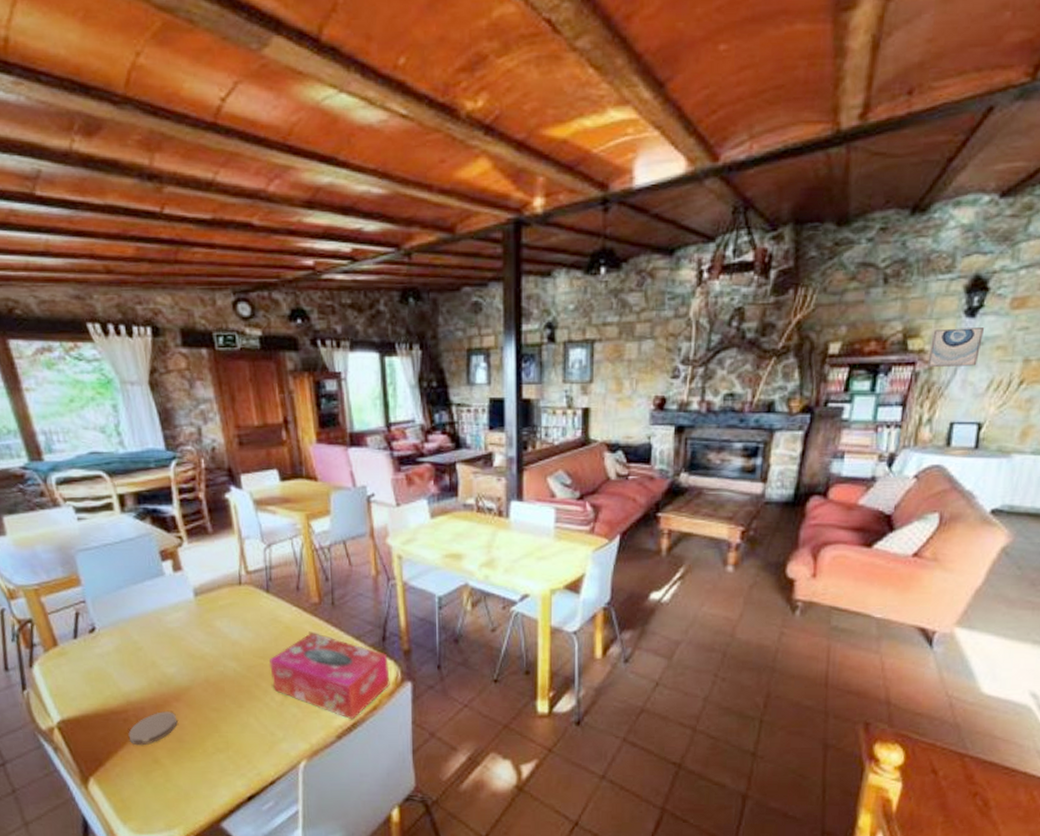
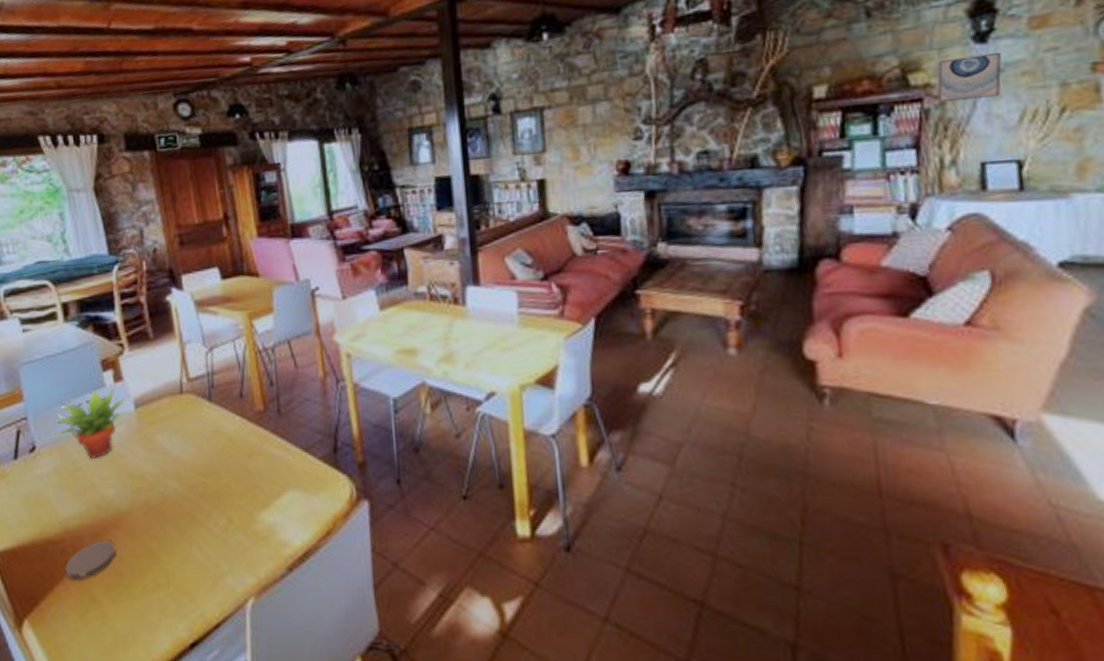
succulent plant: none [114,577,190,641] -> present [54,389,130,460]
tissue box: present [269,633,390,720] -> none [212,445,345,548]

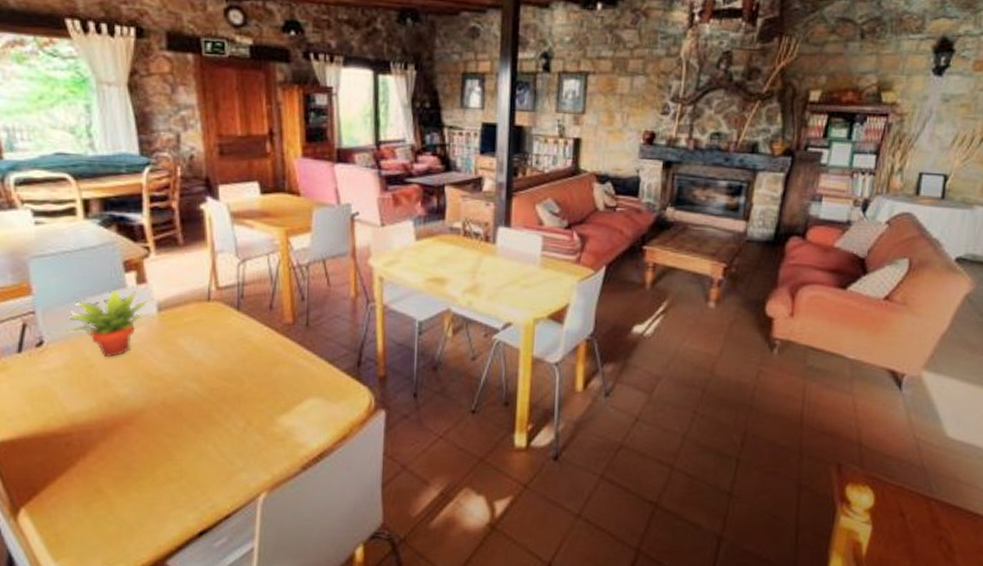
coaster: present [65,540,116,581] -> none [70,436,127,473]
wall art: present [937,51,1002,104] -> none [899,84,951,121]

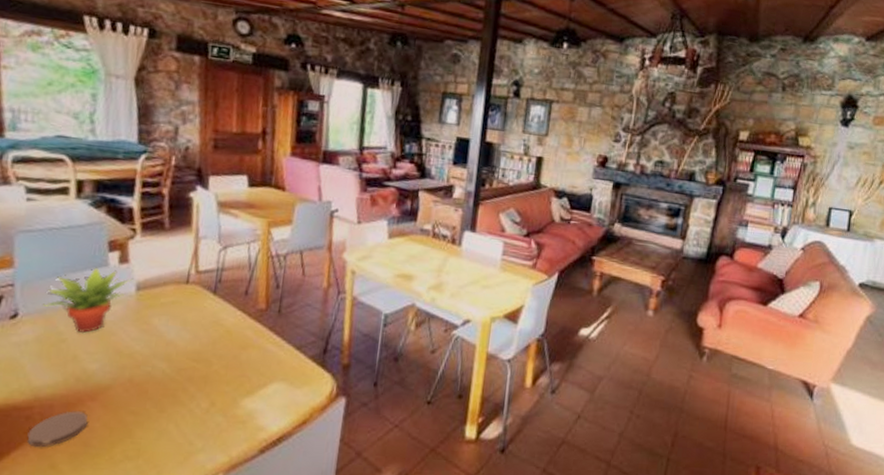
coaster: none [70,436,127,473] -> present [26,411,88,448]

